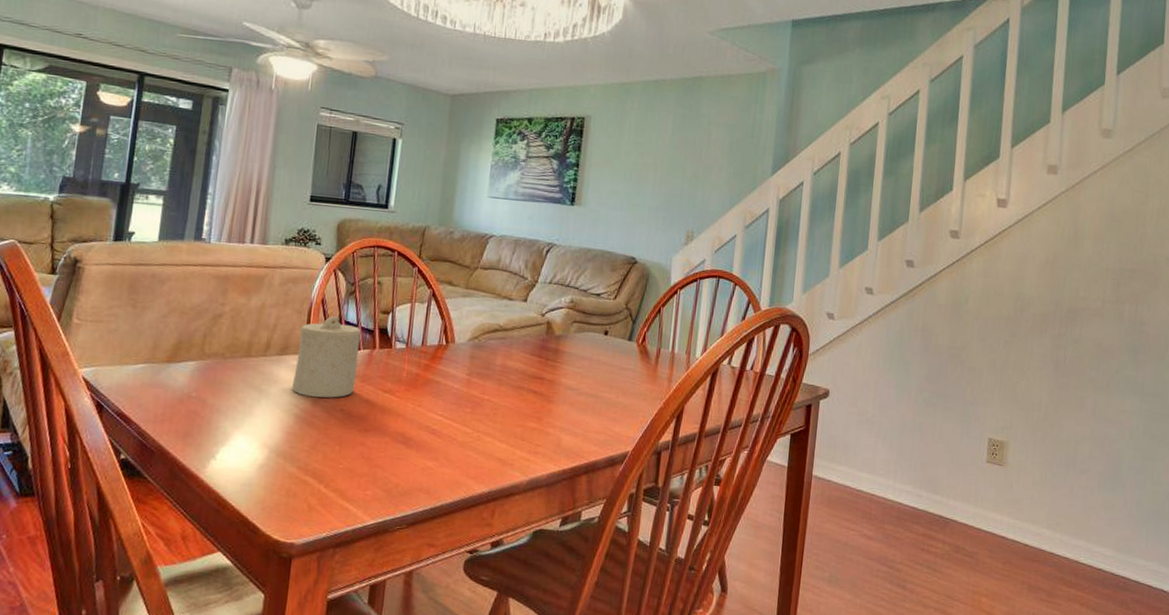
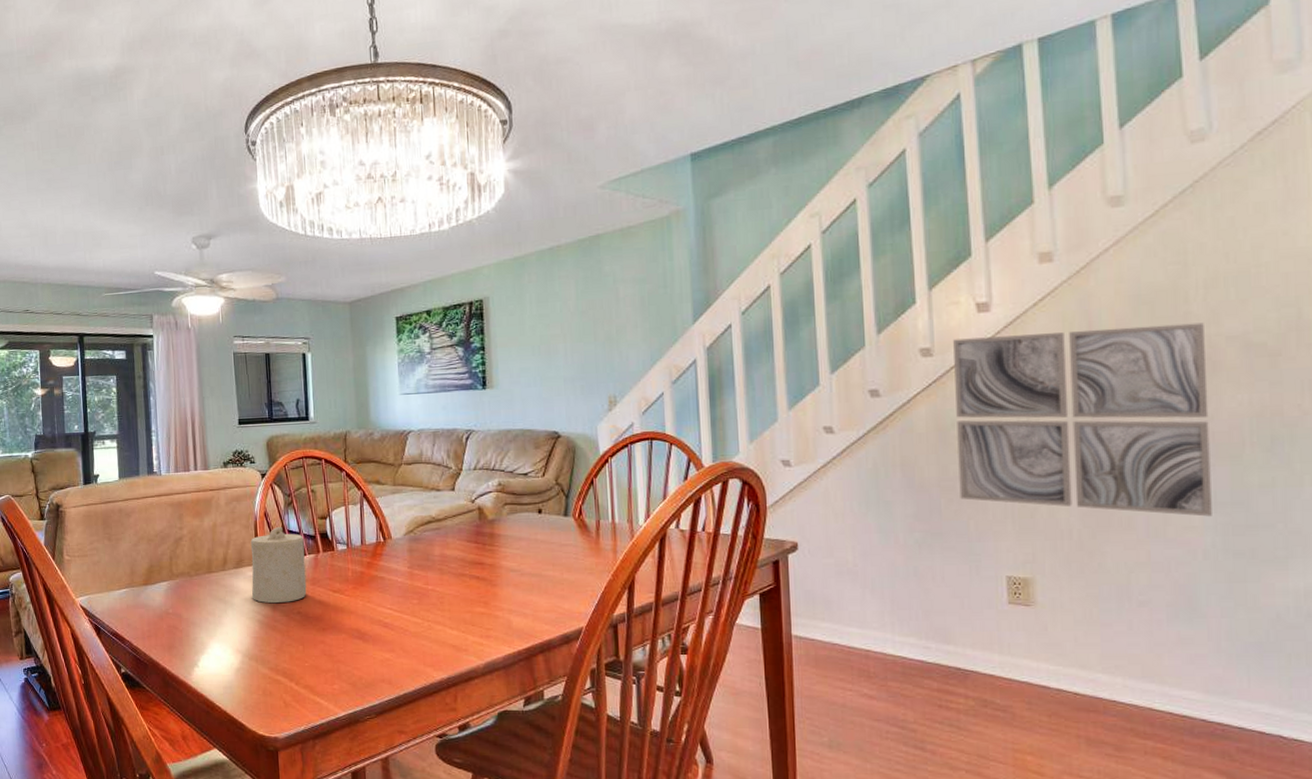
wall art: none [963,227,1153,404] -> present [953,322,1212,517]

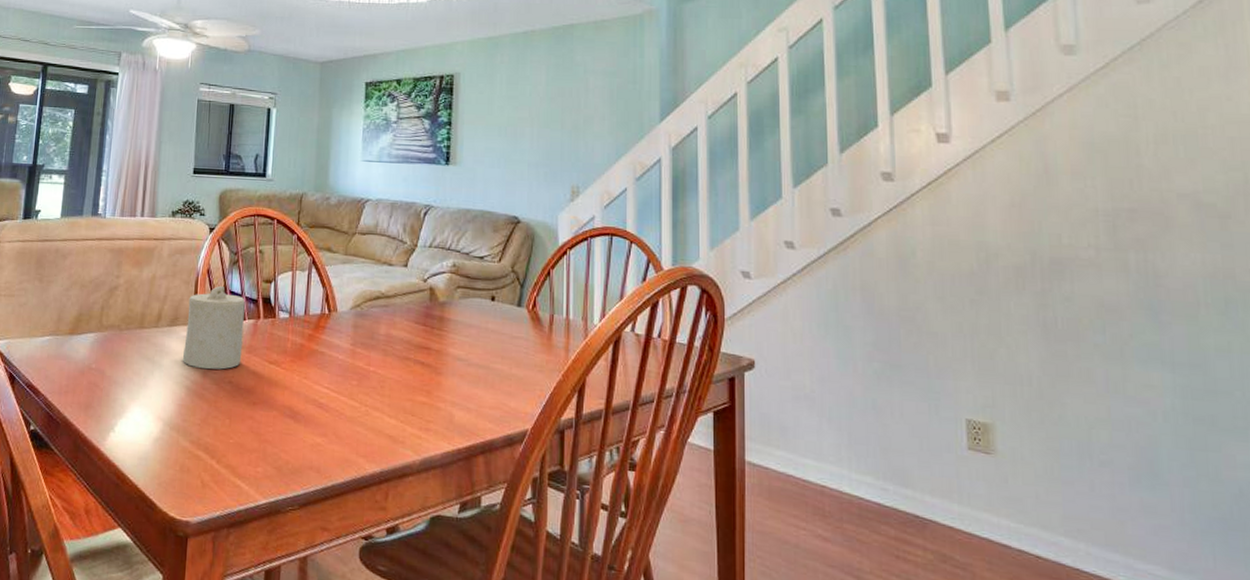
wall art: present [953,322,1212,517] -> none [914,167,1171,377]

